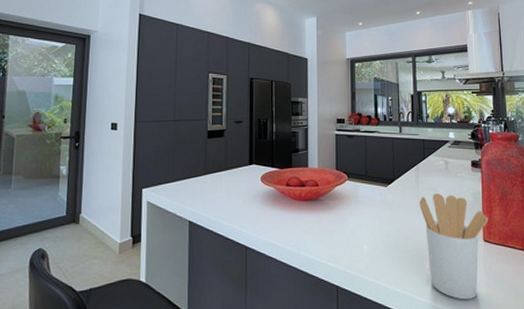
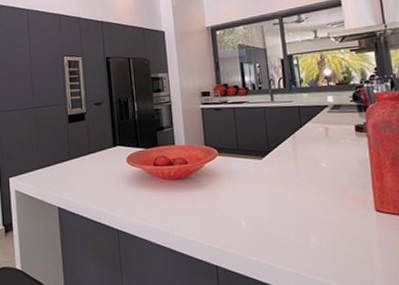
utensil holder: present [419,193,489,300] -> none [298,163,380,275]

